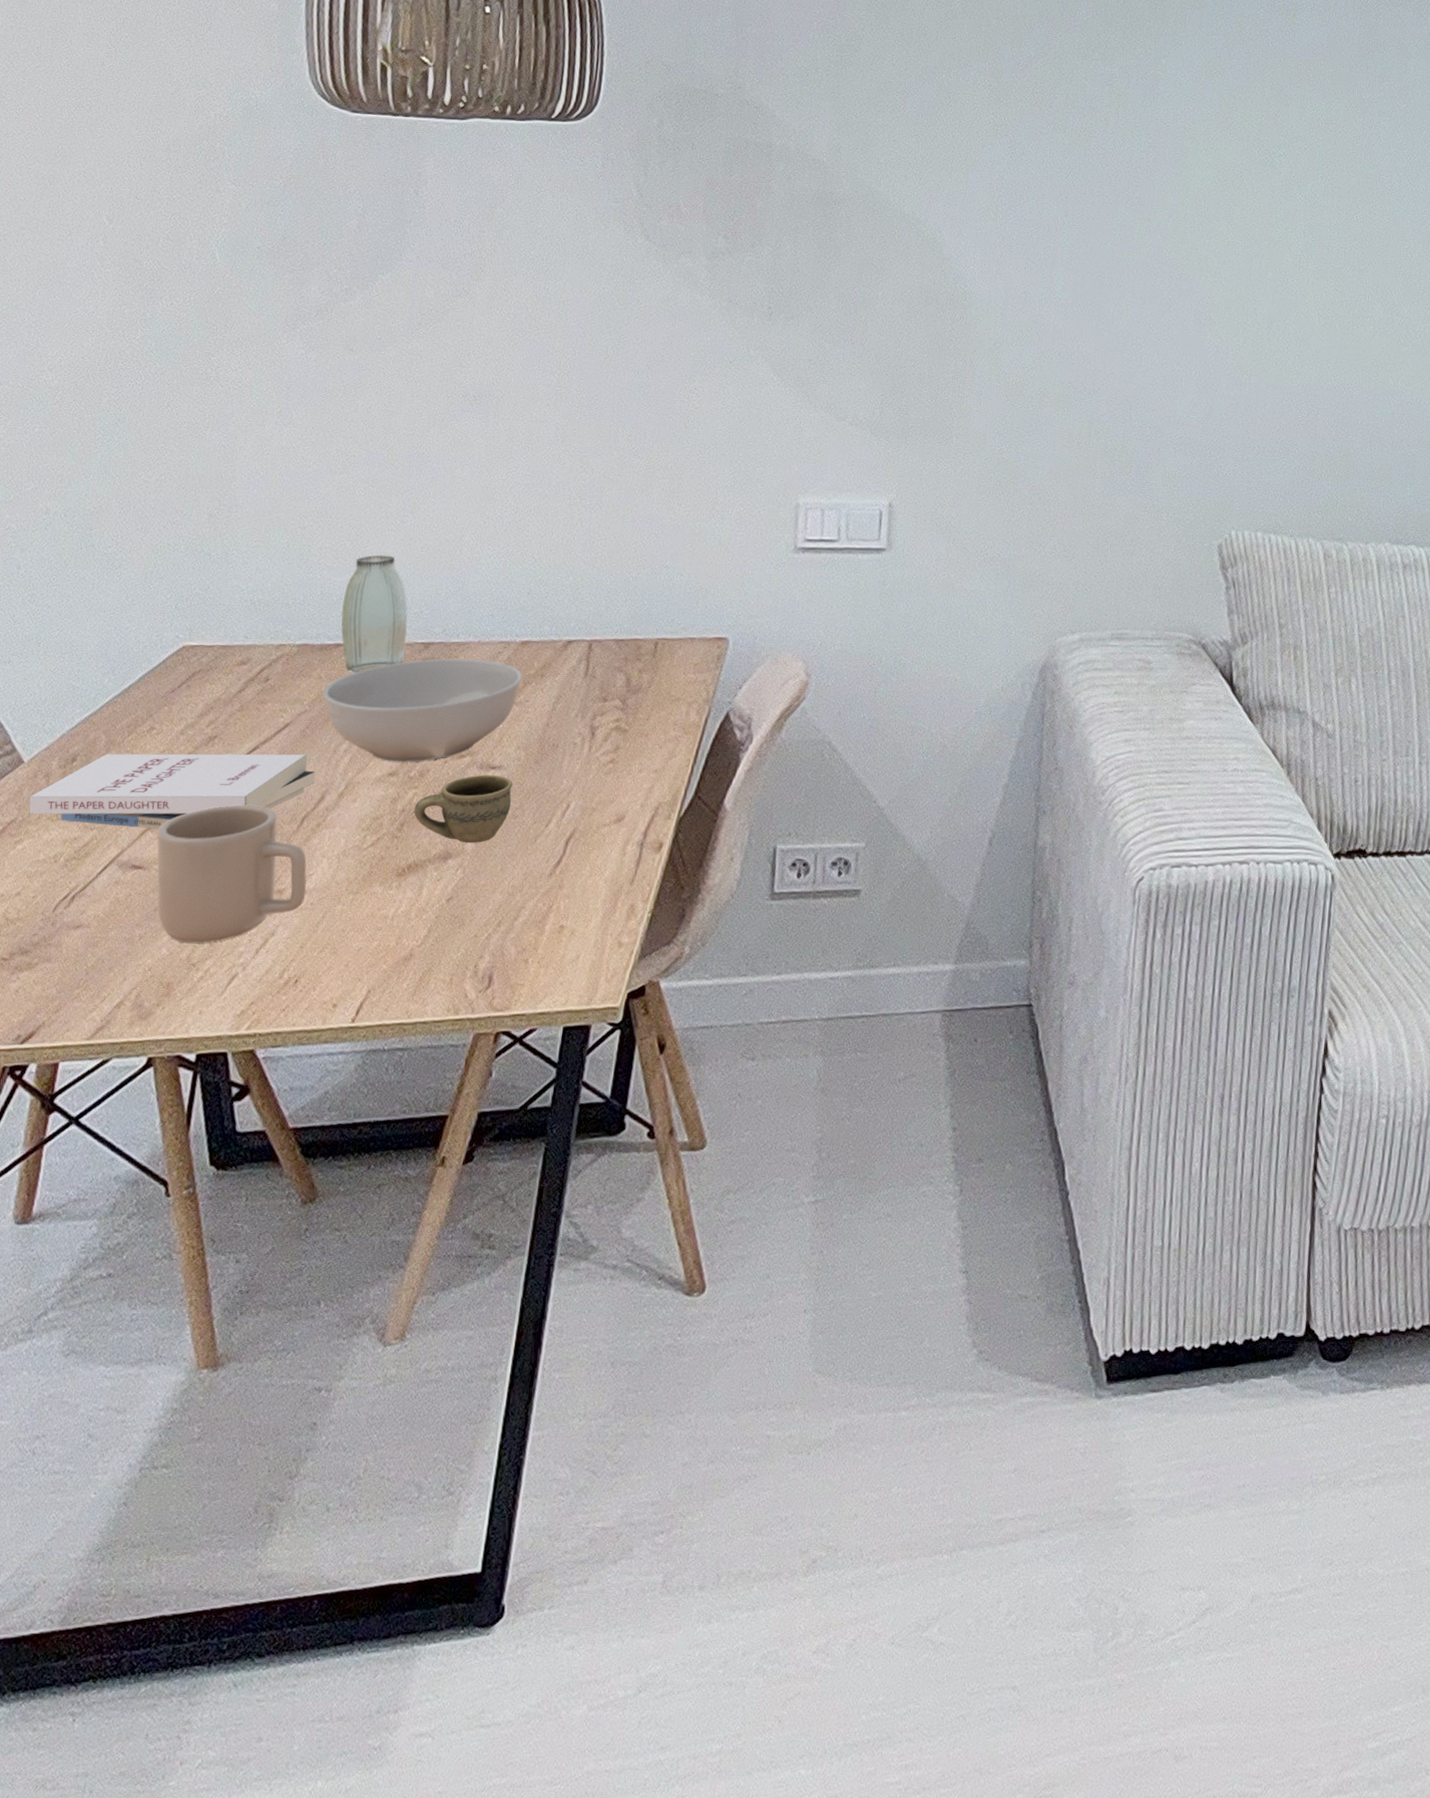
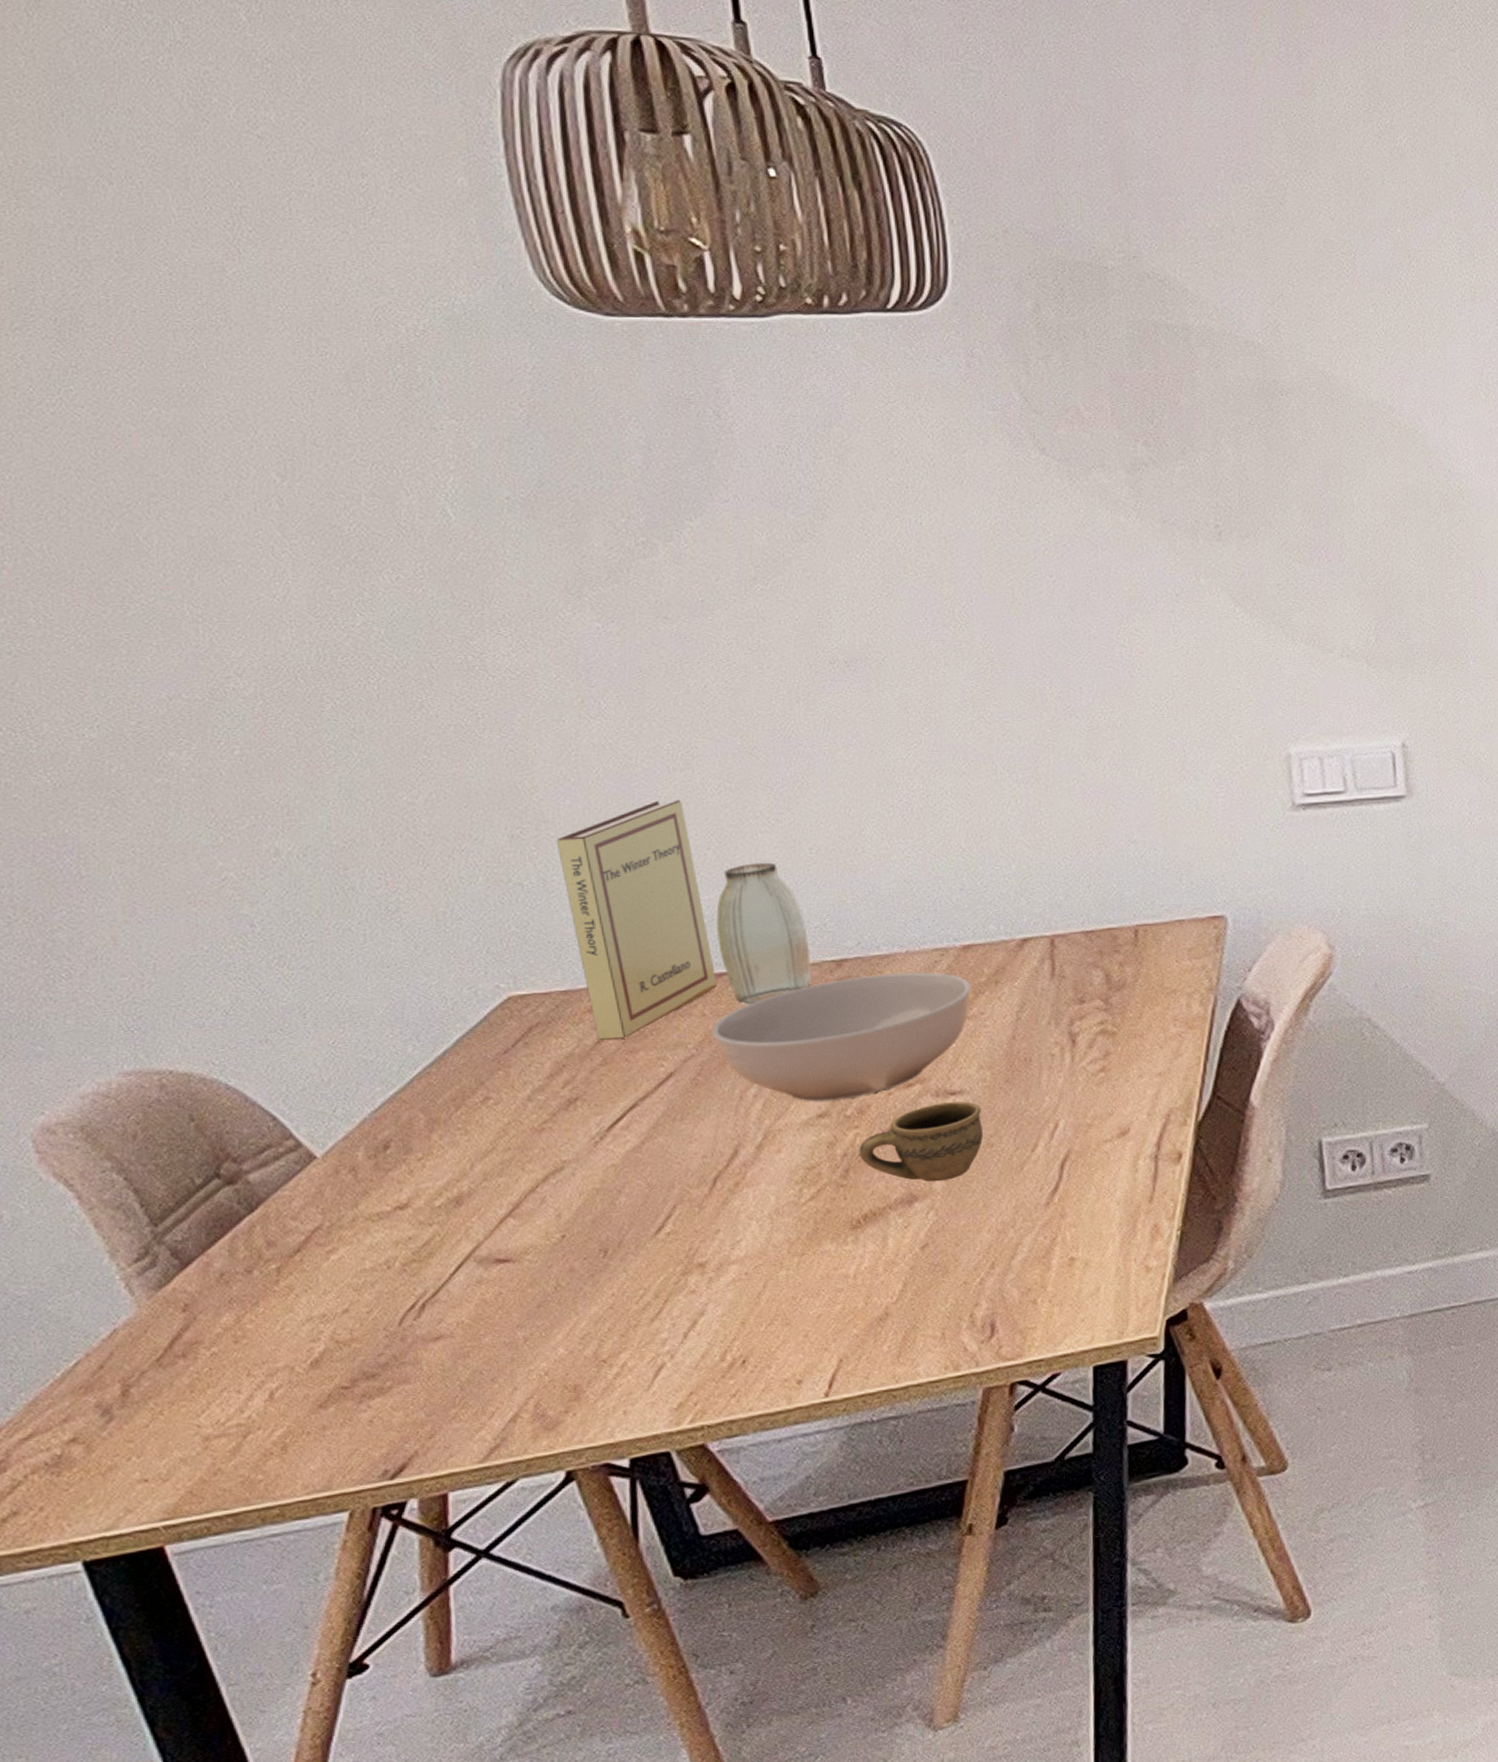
books: present [29,753,316,829] -> none [333,1105,722,1220]
mug: present [157,804,307,943] -> none [521,1171,737,1338]
book: none [239,496,336,691] -> present [556,799,717,1041]

